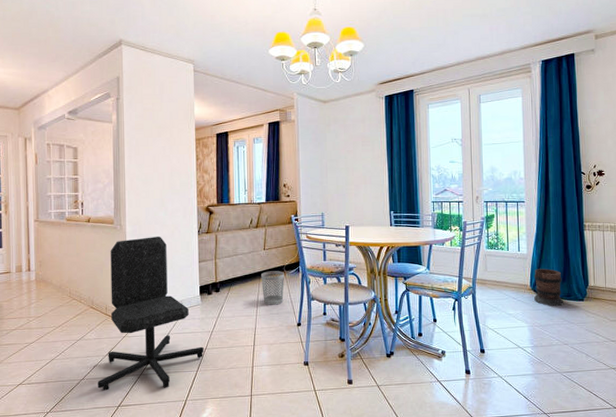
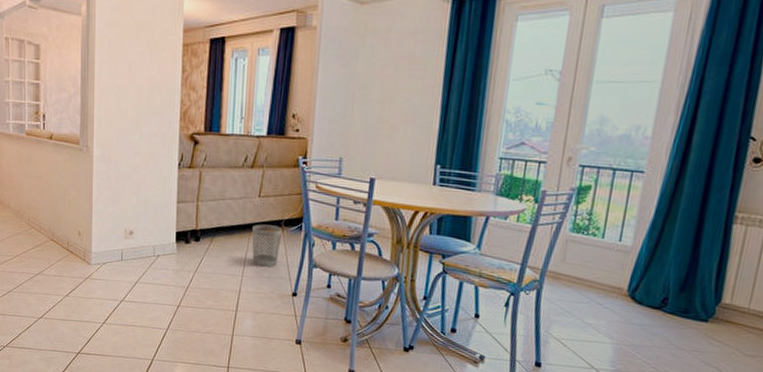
chair: present [97,236,204,391] -> none [56,164,177,342]
wooden barrel: present [534,268,564,306] -> none [629,269,681,324]

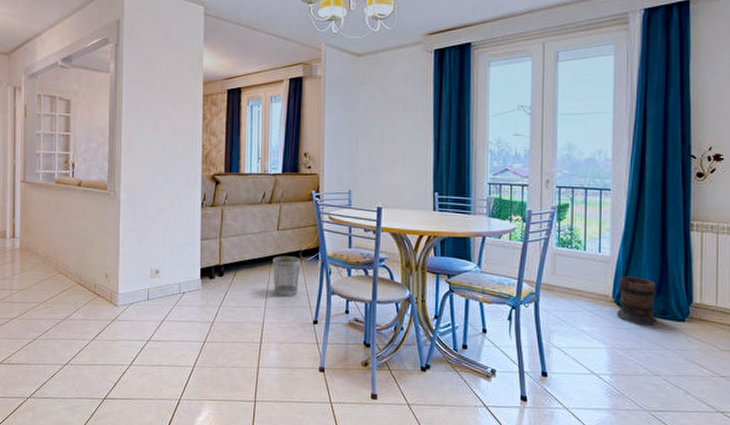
wooden barrel: none [629,269,681,324] -> present [617,276,657,325]

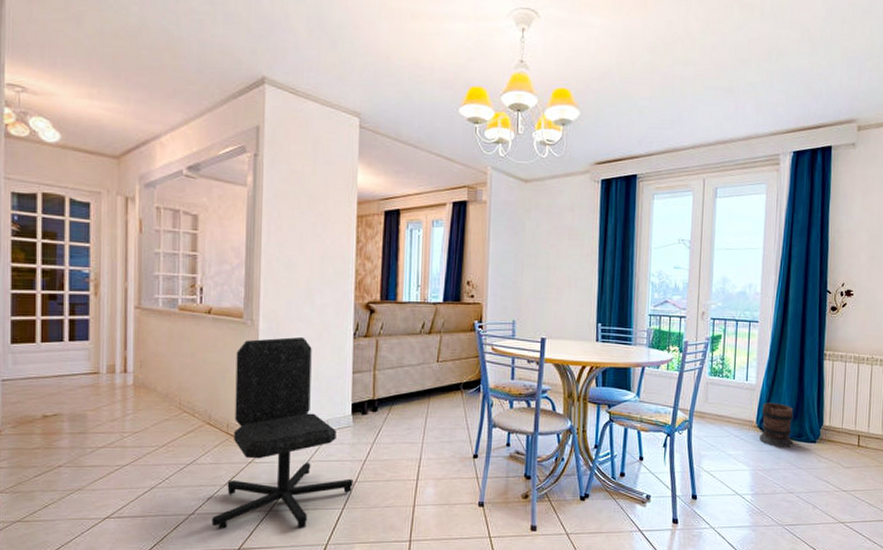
chair: none [82,206,203,383] -> present [211,336,353,529]
wastebasket: present [273,256,300,298] -> none [431,389,461,432]

